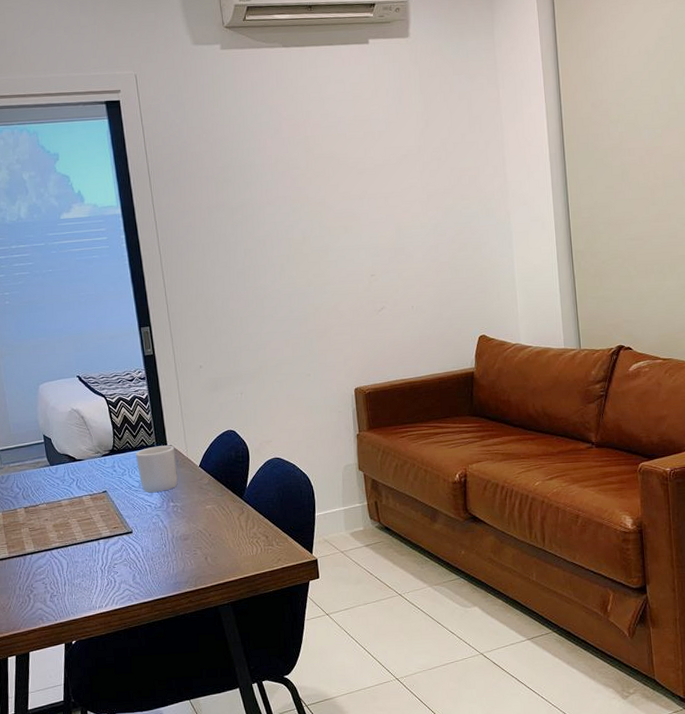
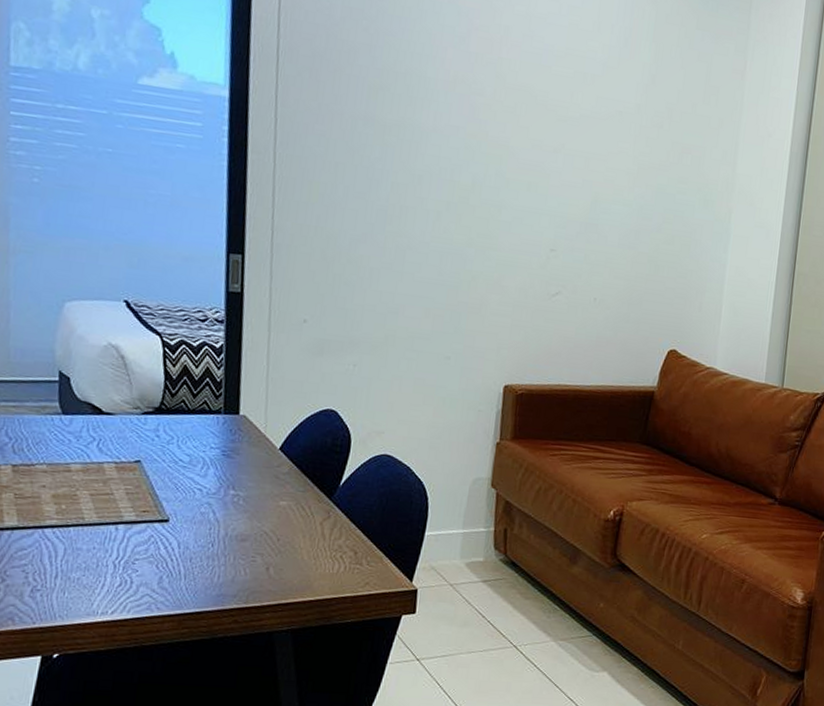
mug: present [135,445,178,492] -> none [191,413,250,474]

